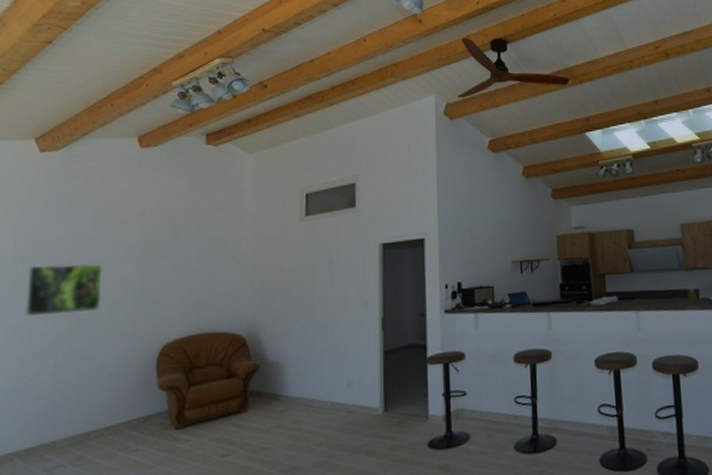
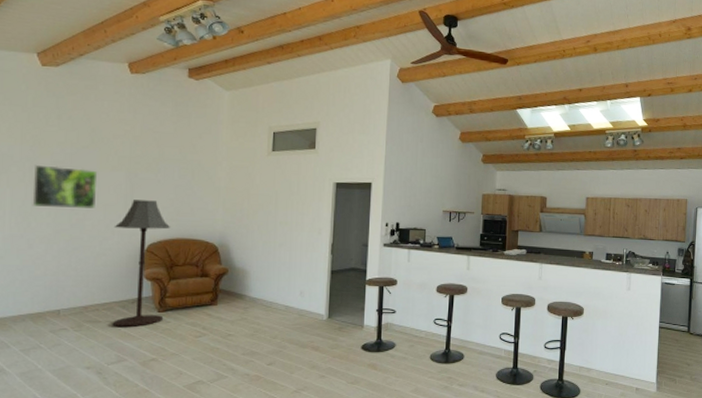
floor lamp: none [121,291,188,456] -> present [113,200,170,328]

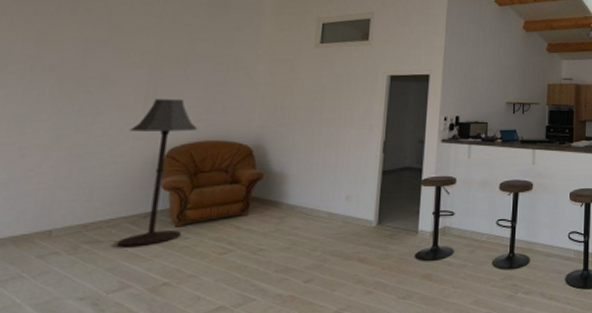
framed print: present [32,164,98,209] -> none [30,62,115,110]

